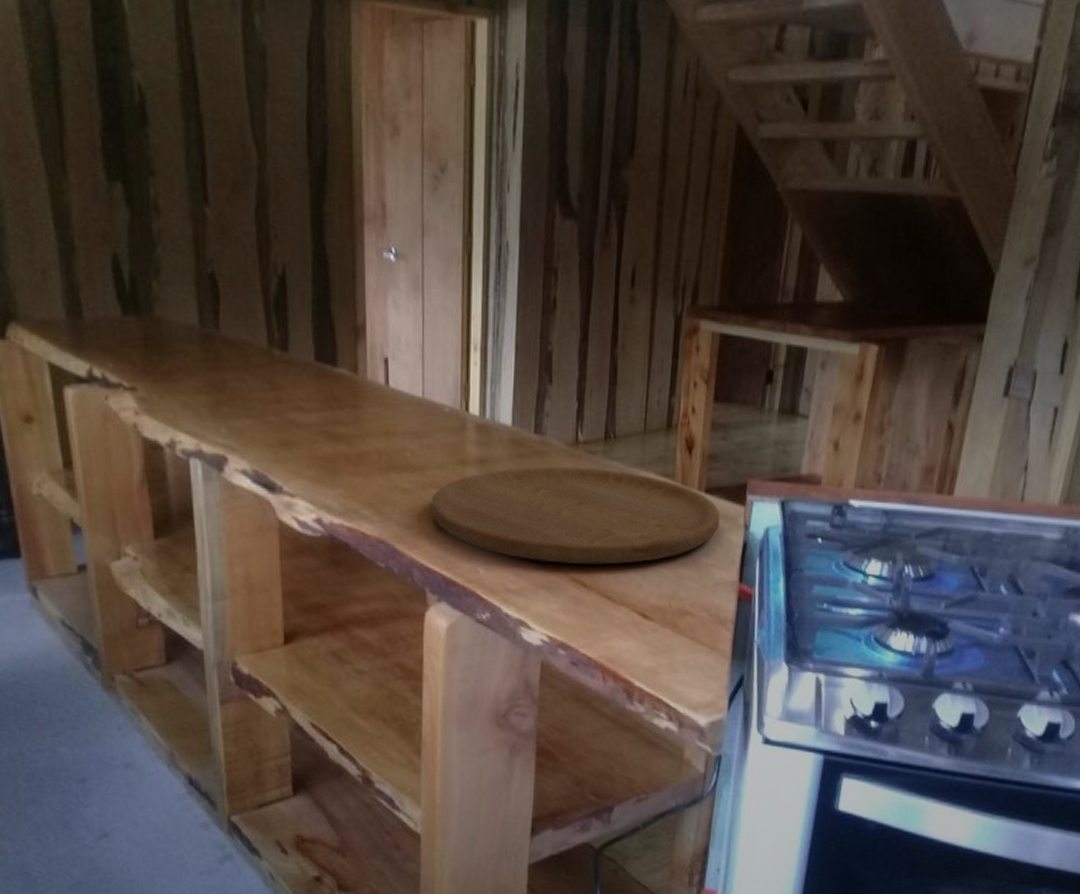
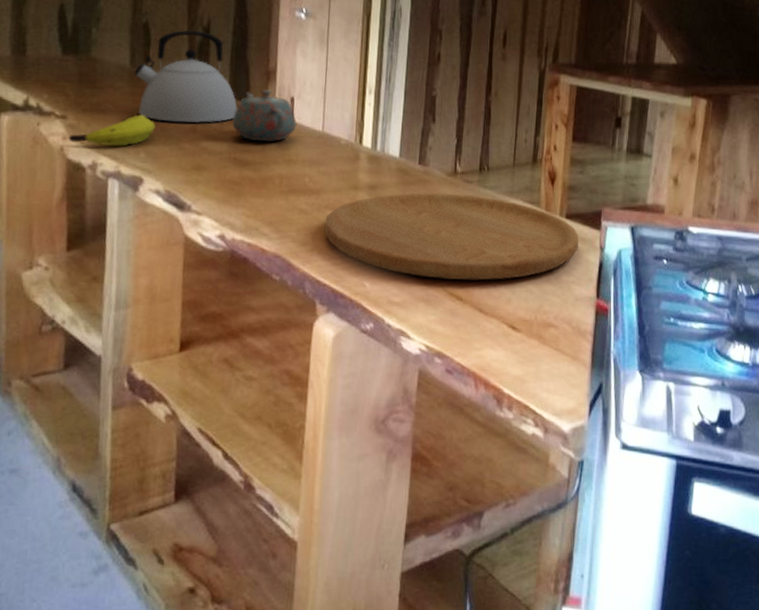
banana: none [141,383,235,422] -> present [68,114,155,147]
kettle: none [204,281,325,393] -> present [134,30,238,124]
teapot: none [319,349,394,412] -> present [231,89,298,142]

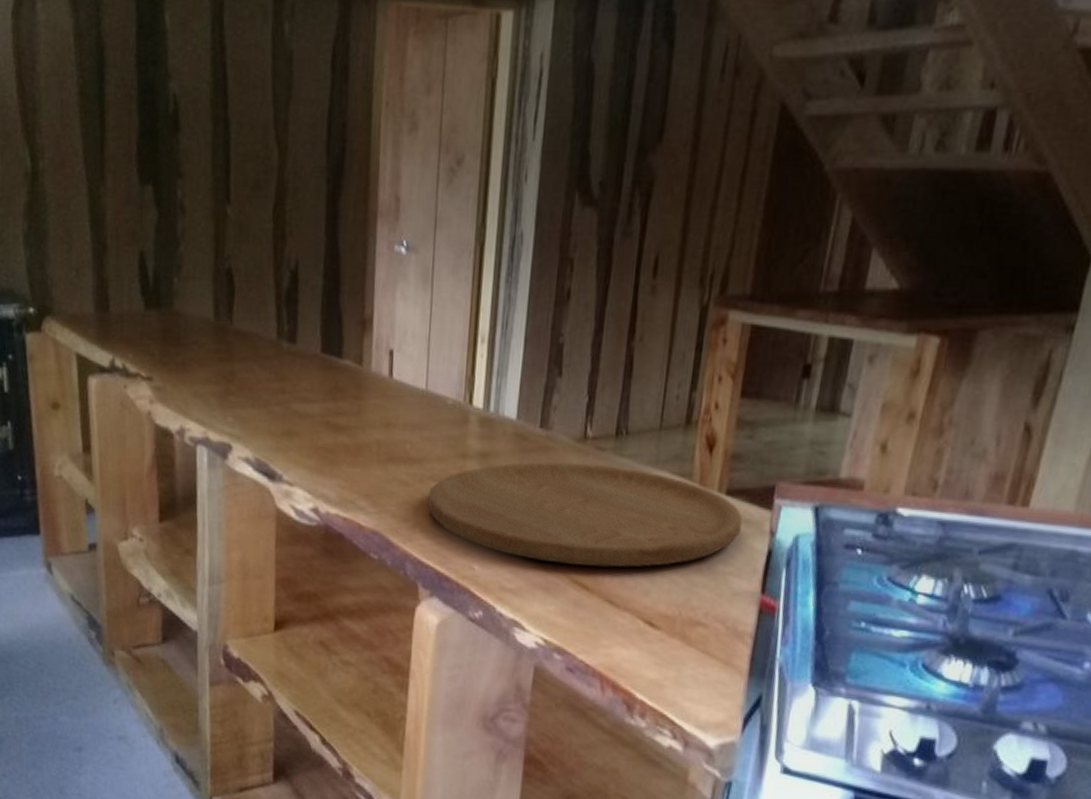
banana: present [68,114,155,147] -> none [155,374,243,411]
kettle: present [134,30,238,124] -> none [218,275,330,383]
teapot: present [231,89,298,142] -> none [323,341,397,404]

